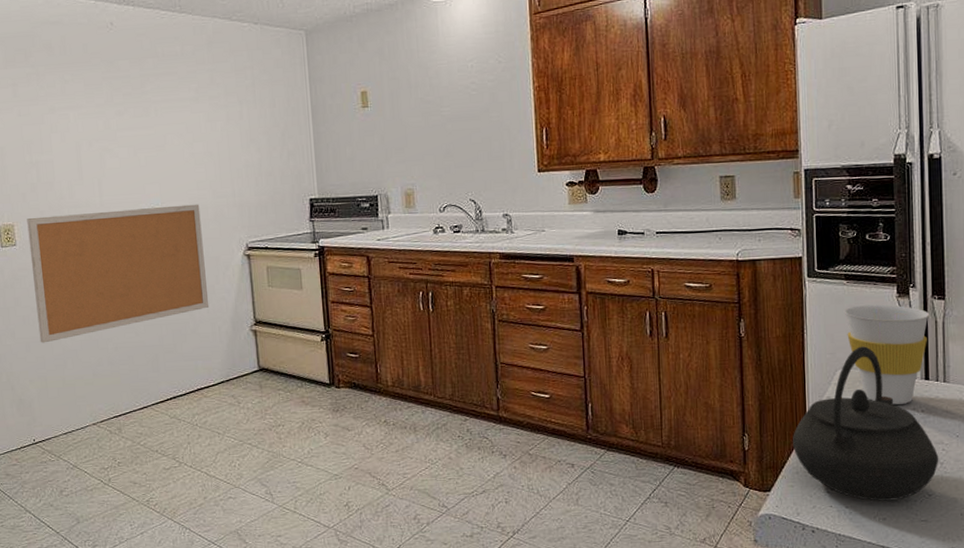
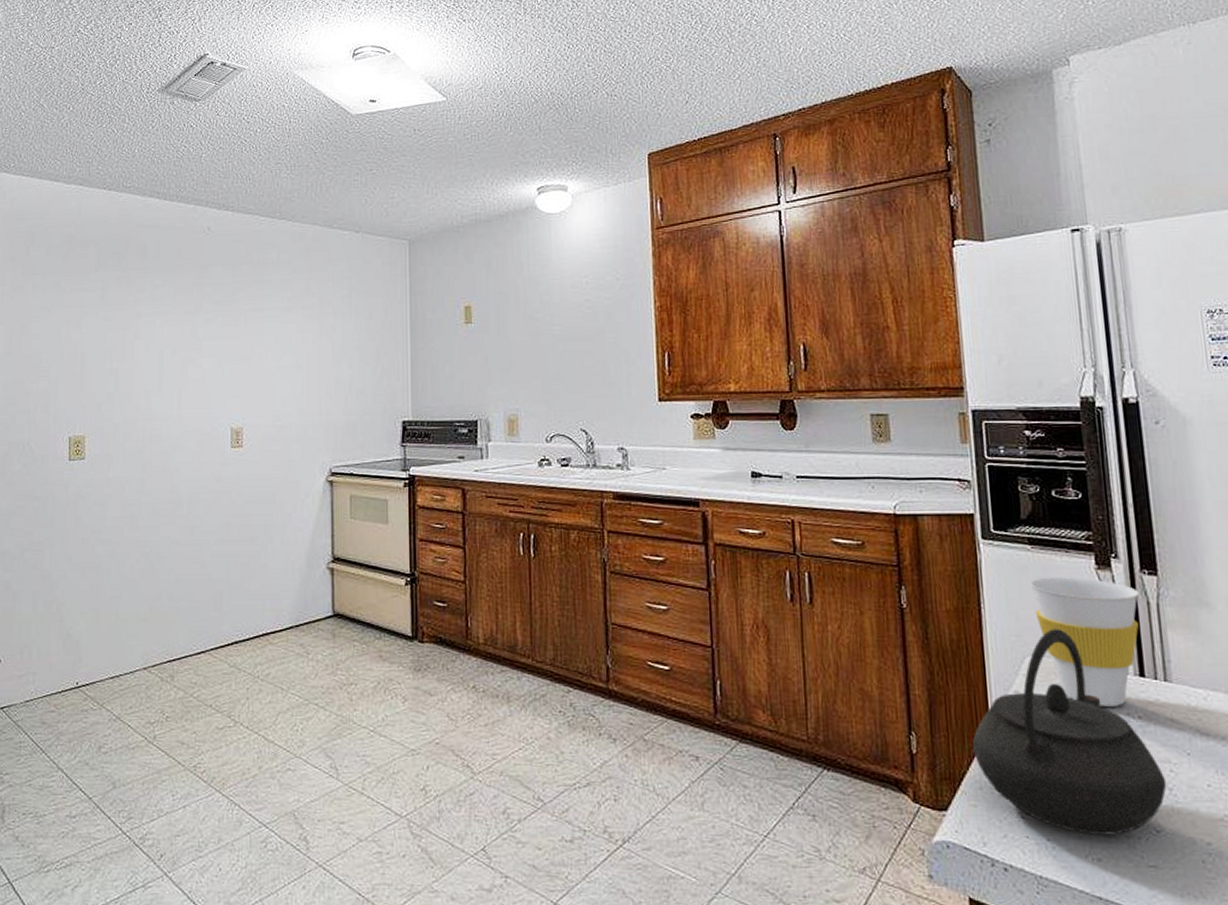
bulletin board: present [27,204,209,343] -> none [97,422,284,570]

